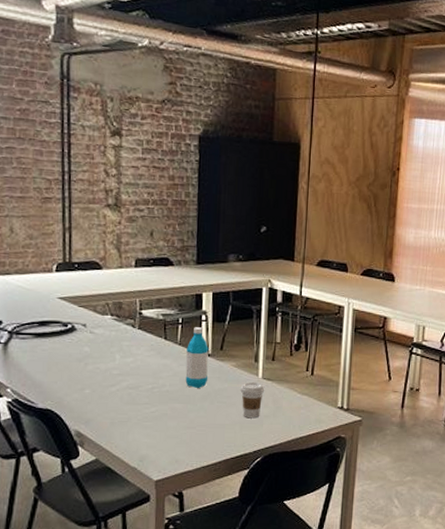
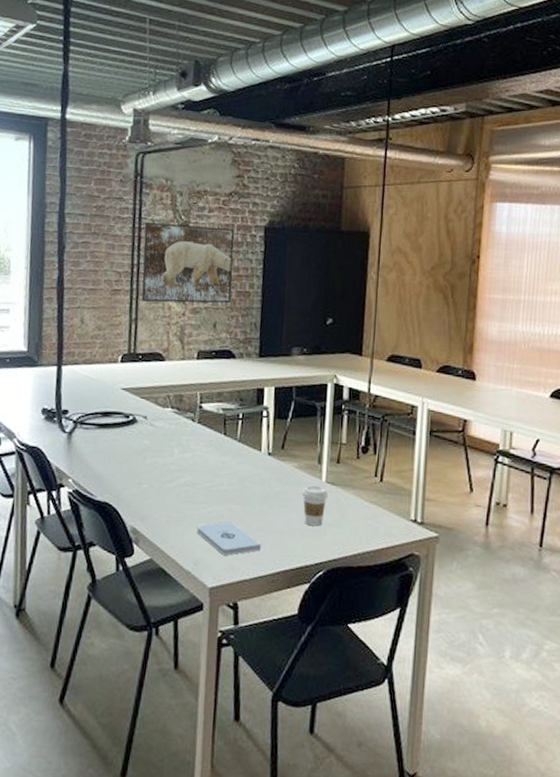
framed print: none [74,128,169,212] -> present [141,222,235,304]
notepad: none [141,419,203,450] -> present [197,521,261,556]
water bottle: present [185,327,209,388] -> none [244,423,269,489]

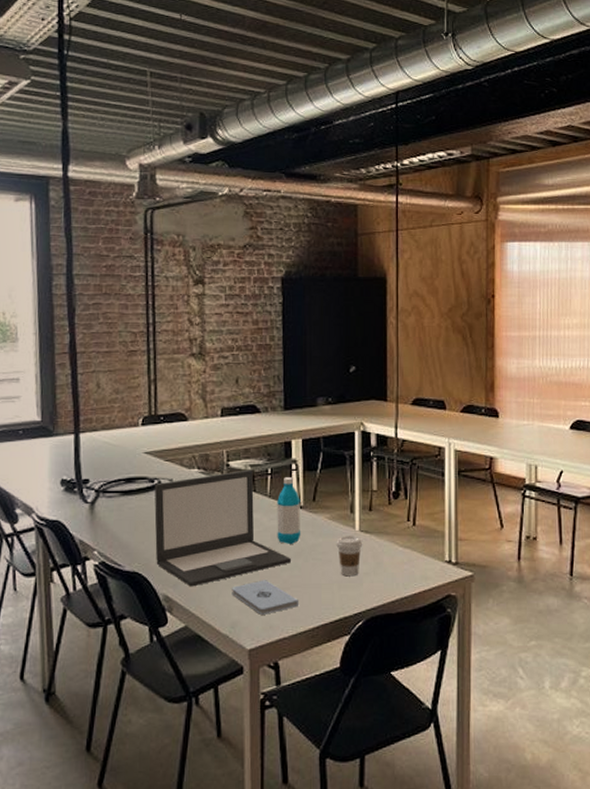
laptop: none [126,413,257,522] -> present [154,469,292,587]
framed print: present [141,222,235,304] -> none [158,280,252,361]
water bottle: none [244,423,269,489] -> present [277,477,301,544]

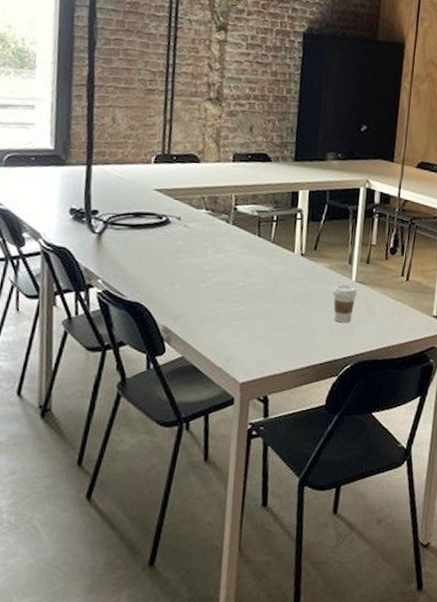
laptop: present [154,469,292,587] -> none [158,214,289,321]
notepad: present [232,580,298,615] -> none [229,319,292,352]
water bottle: present [277,477,301,544] -> none [276,225,302,288]

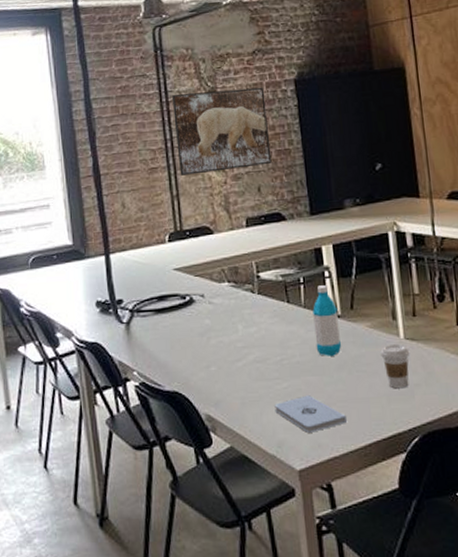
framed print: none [177,22,274,108] -> present [171,87,272,176]
notepad: none [229,319,292,352] -> present [274,395,347,433]
water bottle: none [276,225,302,288] -> present [313,285,342,356]

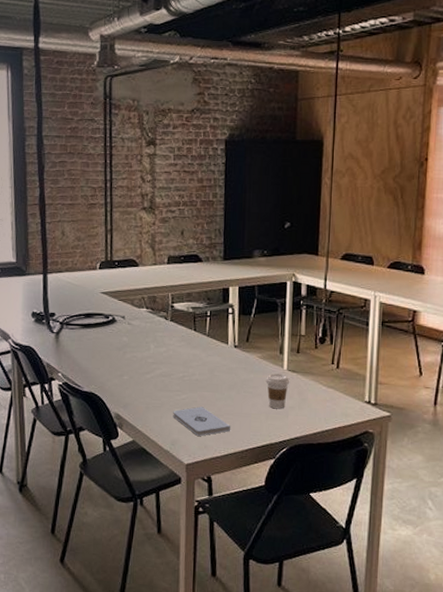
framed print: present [171,87,272,176] -> none [115,141,198,214]
water bottle: present [313,285,342,356] -> none [213,319,235,378]

